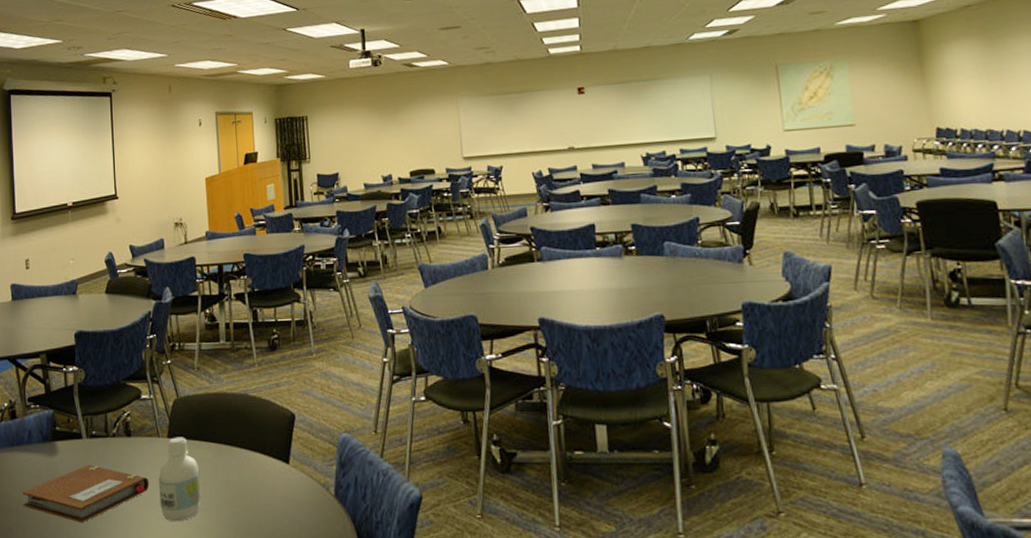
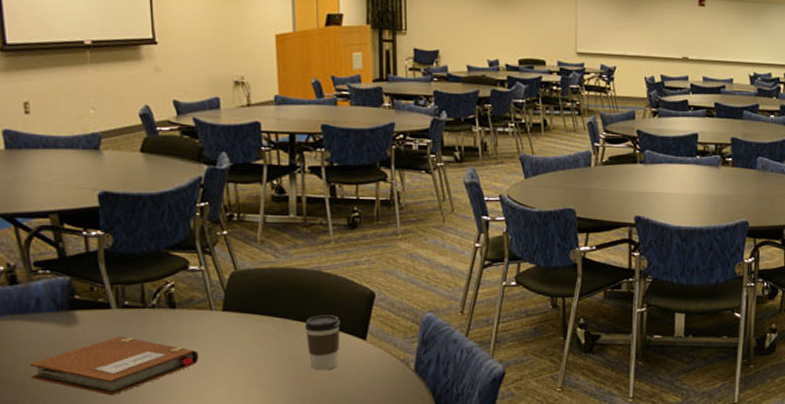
bottle: present [159,437,201,522] -> none [211,310,263,395]
coffee cup: none [236,438,266,497] -> present [305,315,340,371]

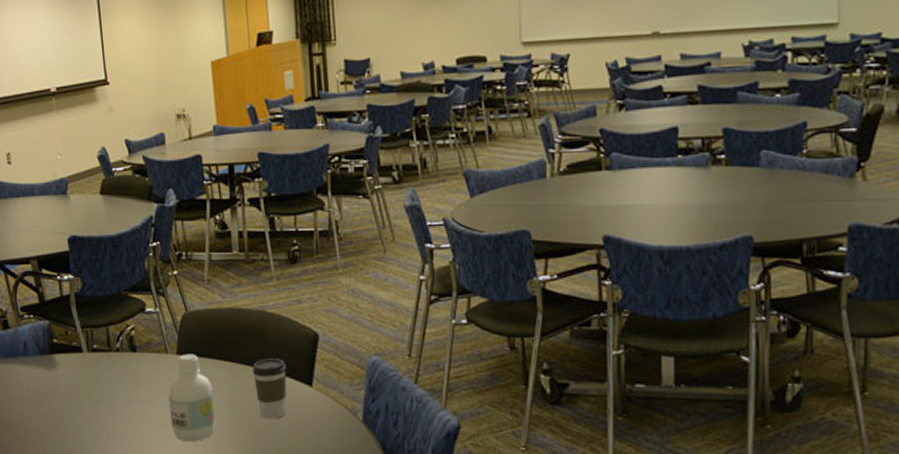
notebook: present [29,336,199,396] -> none [21,379,159,440]
bottle: none [211,310,263,395] -> present [168,354,216,442]

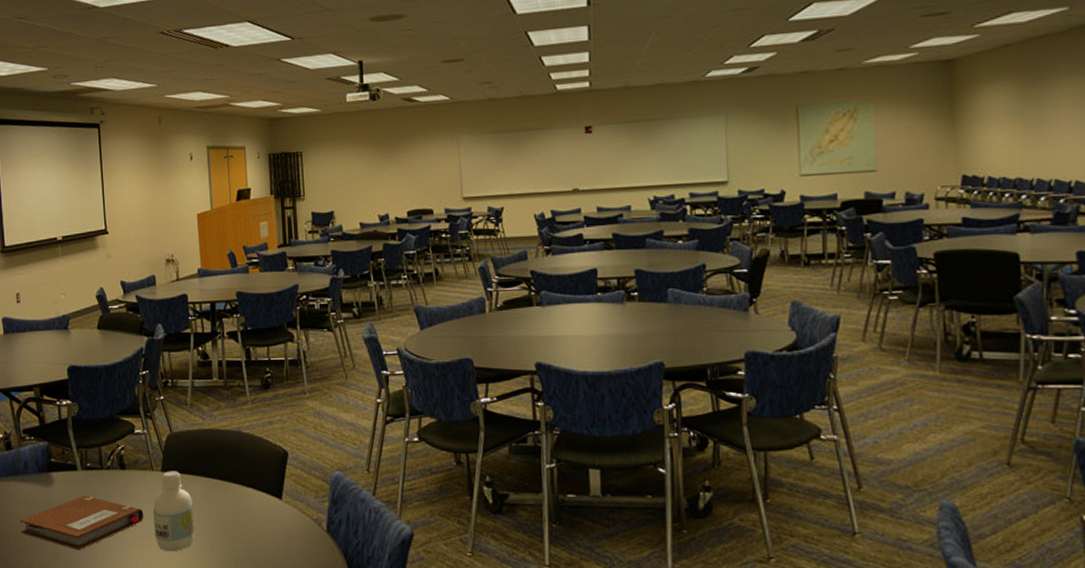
notebook: none [21,379,159,440] -> present [20,495,144,551]
coffee cup: present [253,359,287,419] -> none [229,474,259,530]

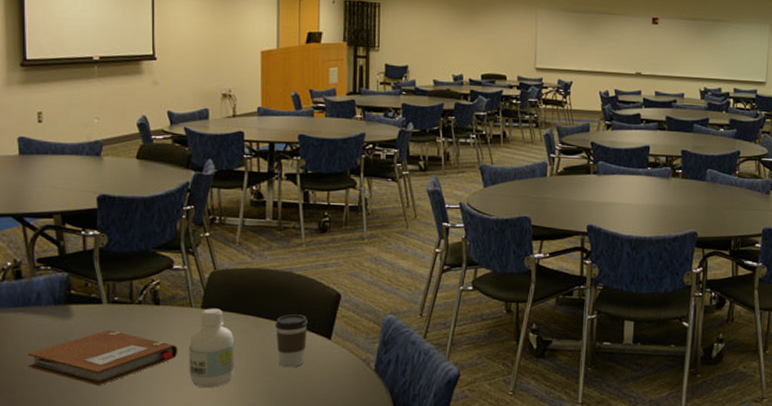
coffee cup: none [229,474,259,530] -> present [276,314,308,368]

